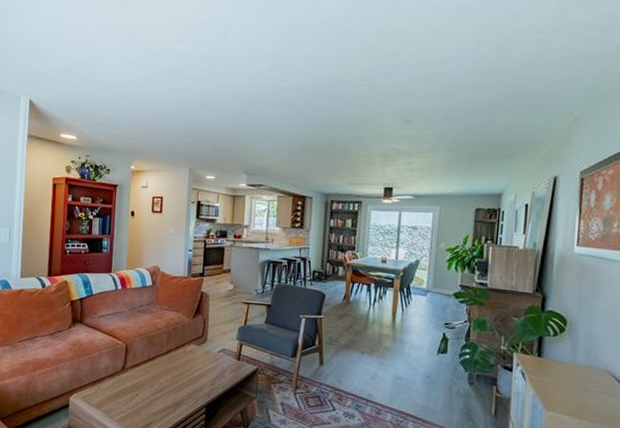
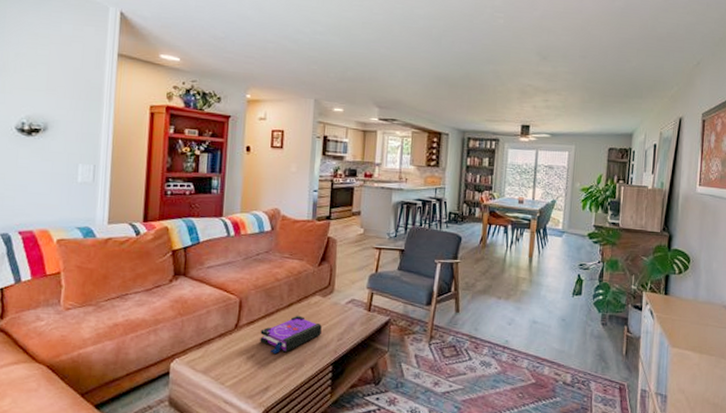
board game: none [143,361,196,395] -> present [260,315,322,355]

